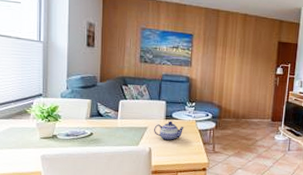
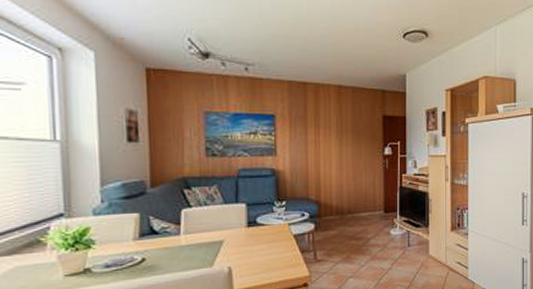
teapot: present [154,120,184,141] -> none [233,228,274,255]

